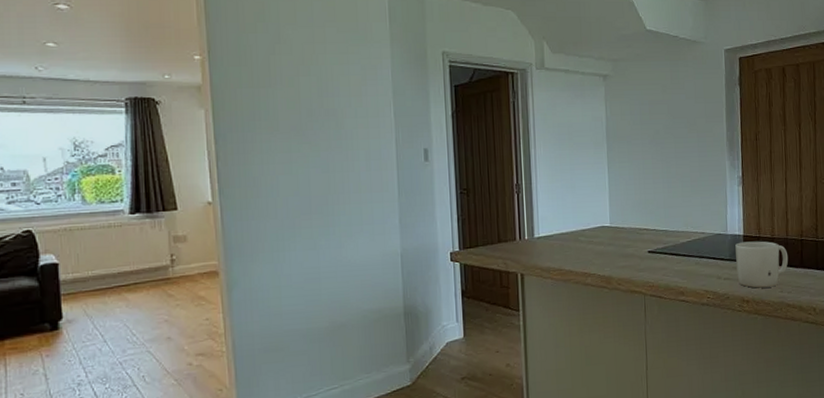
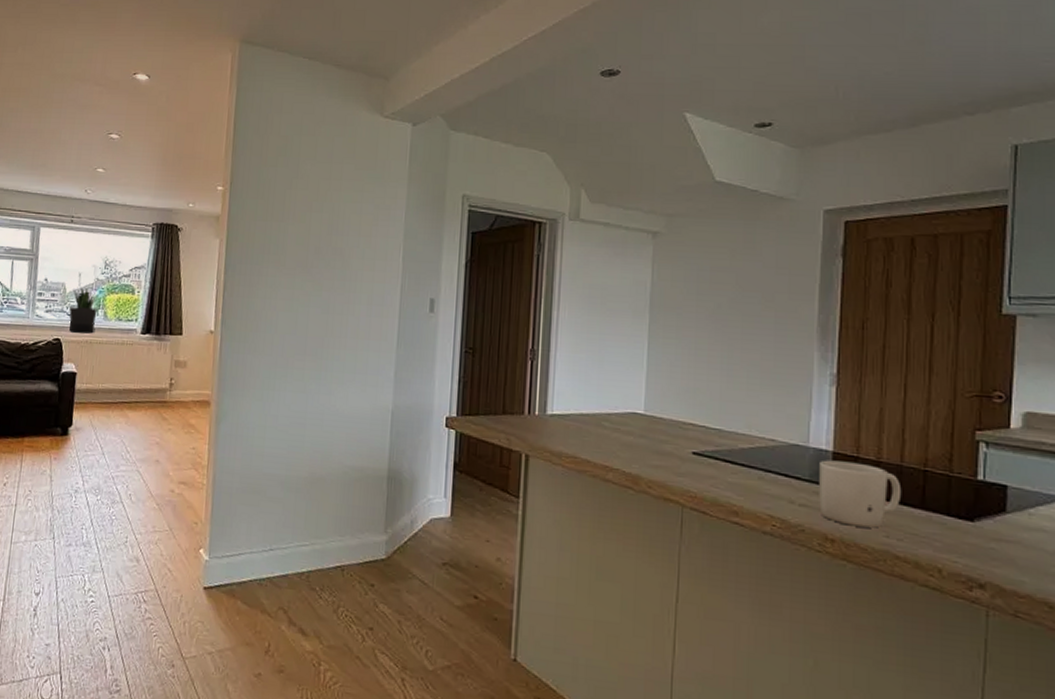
planter: none [37,172,73,222] -> present [69,286,98,334]

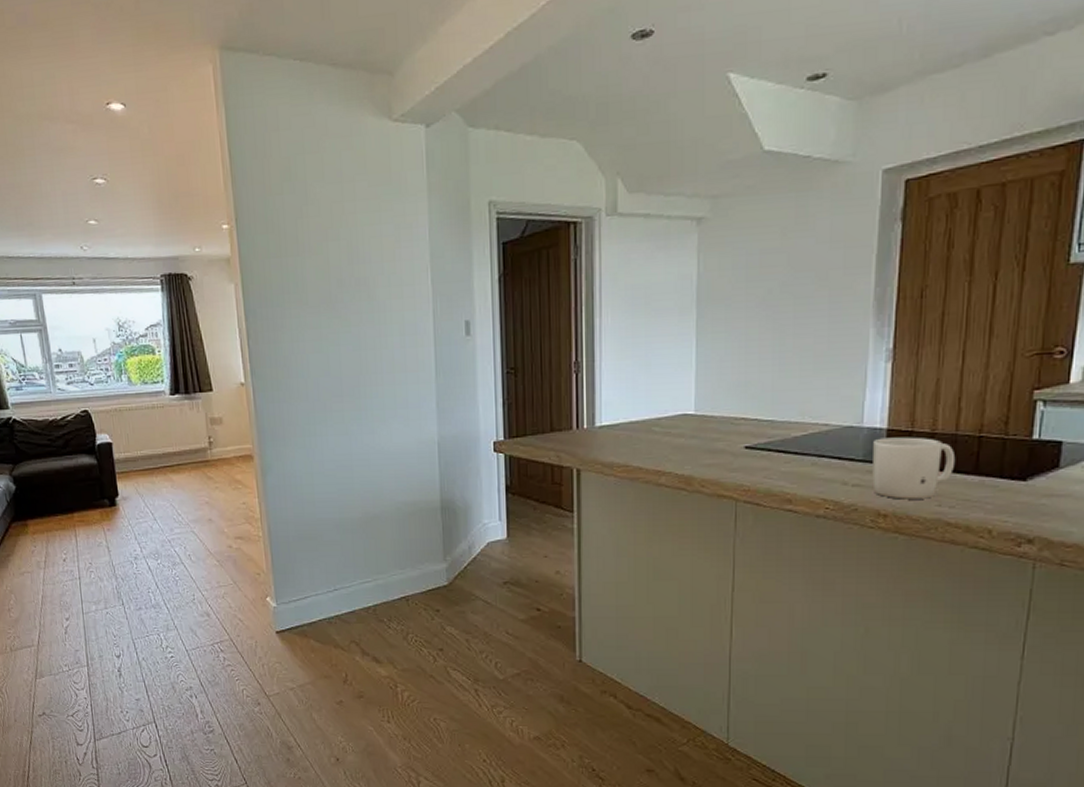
planter: present [69,286,98,334] -> none [91,353,121,402]

